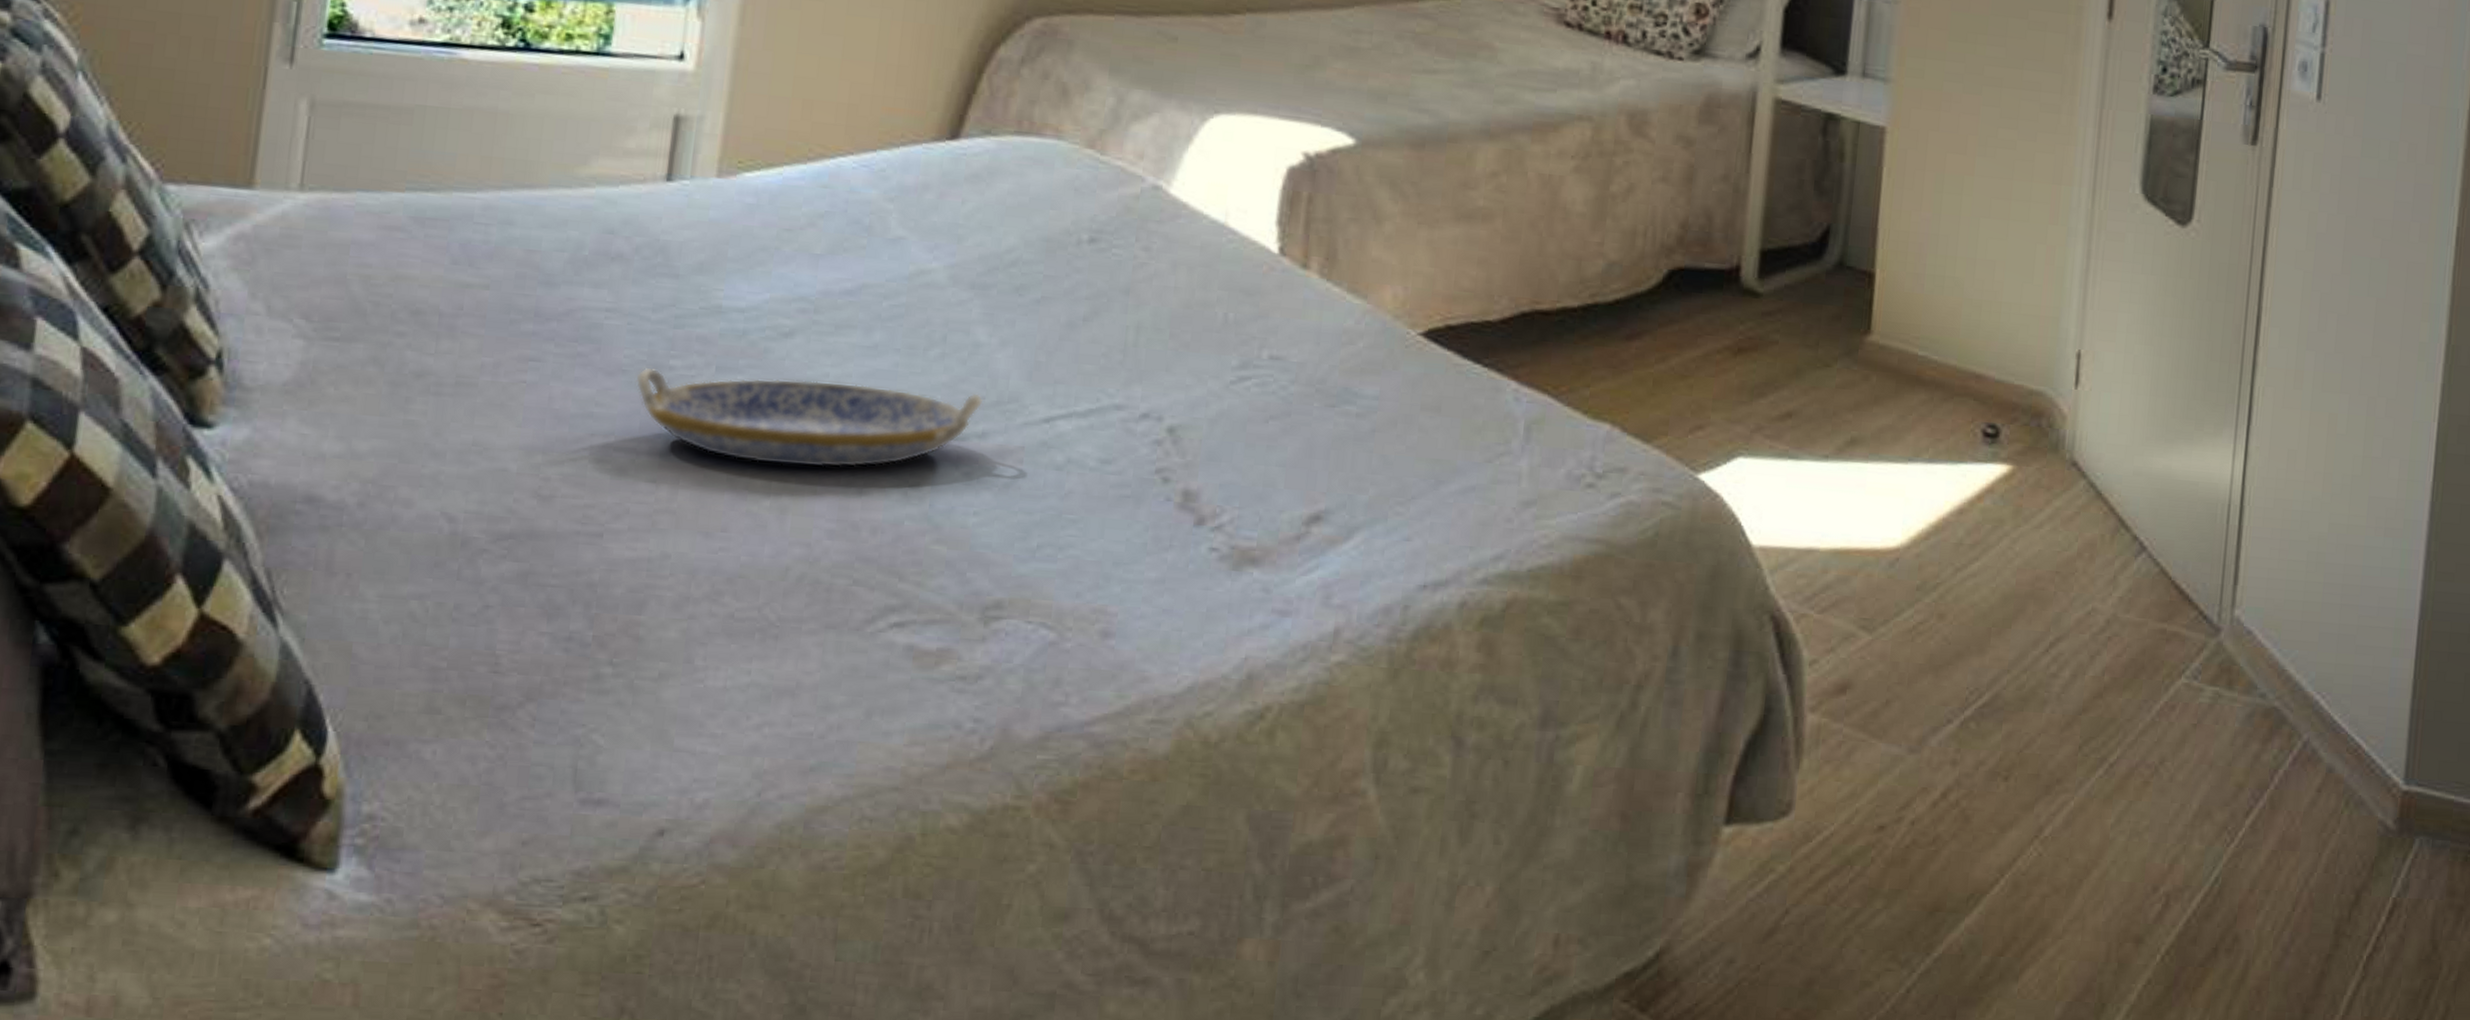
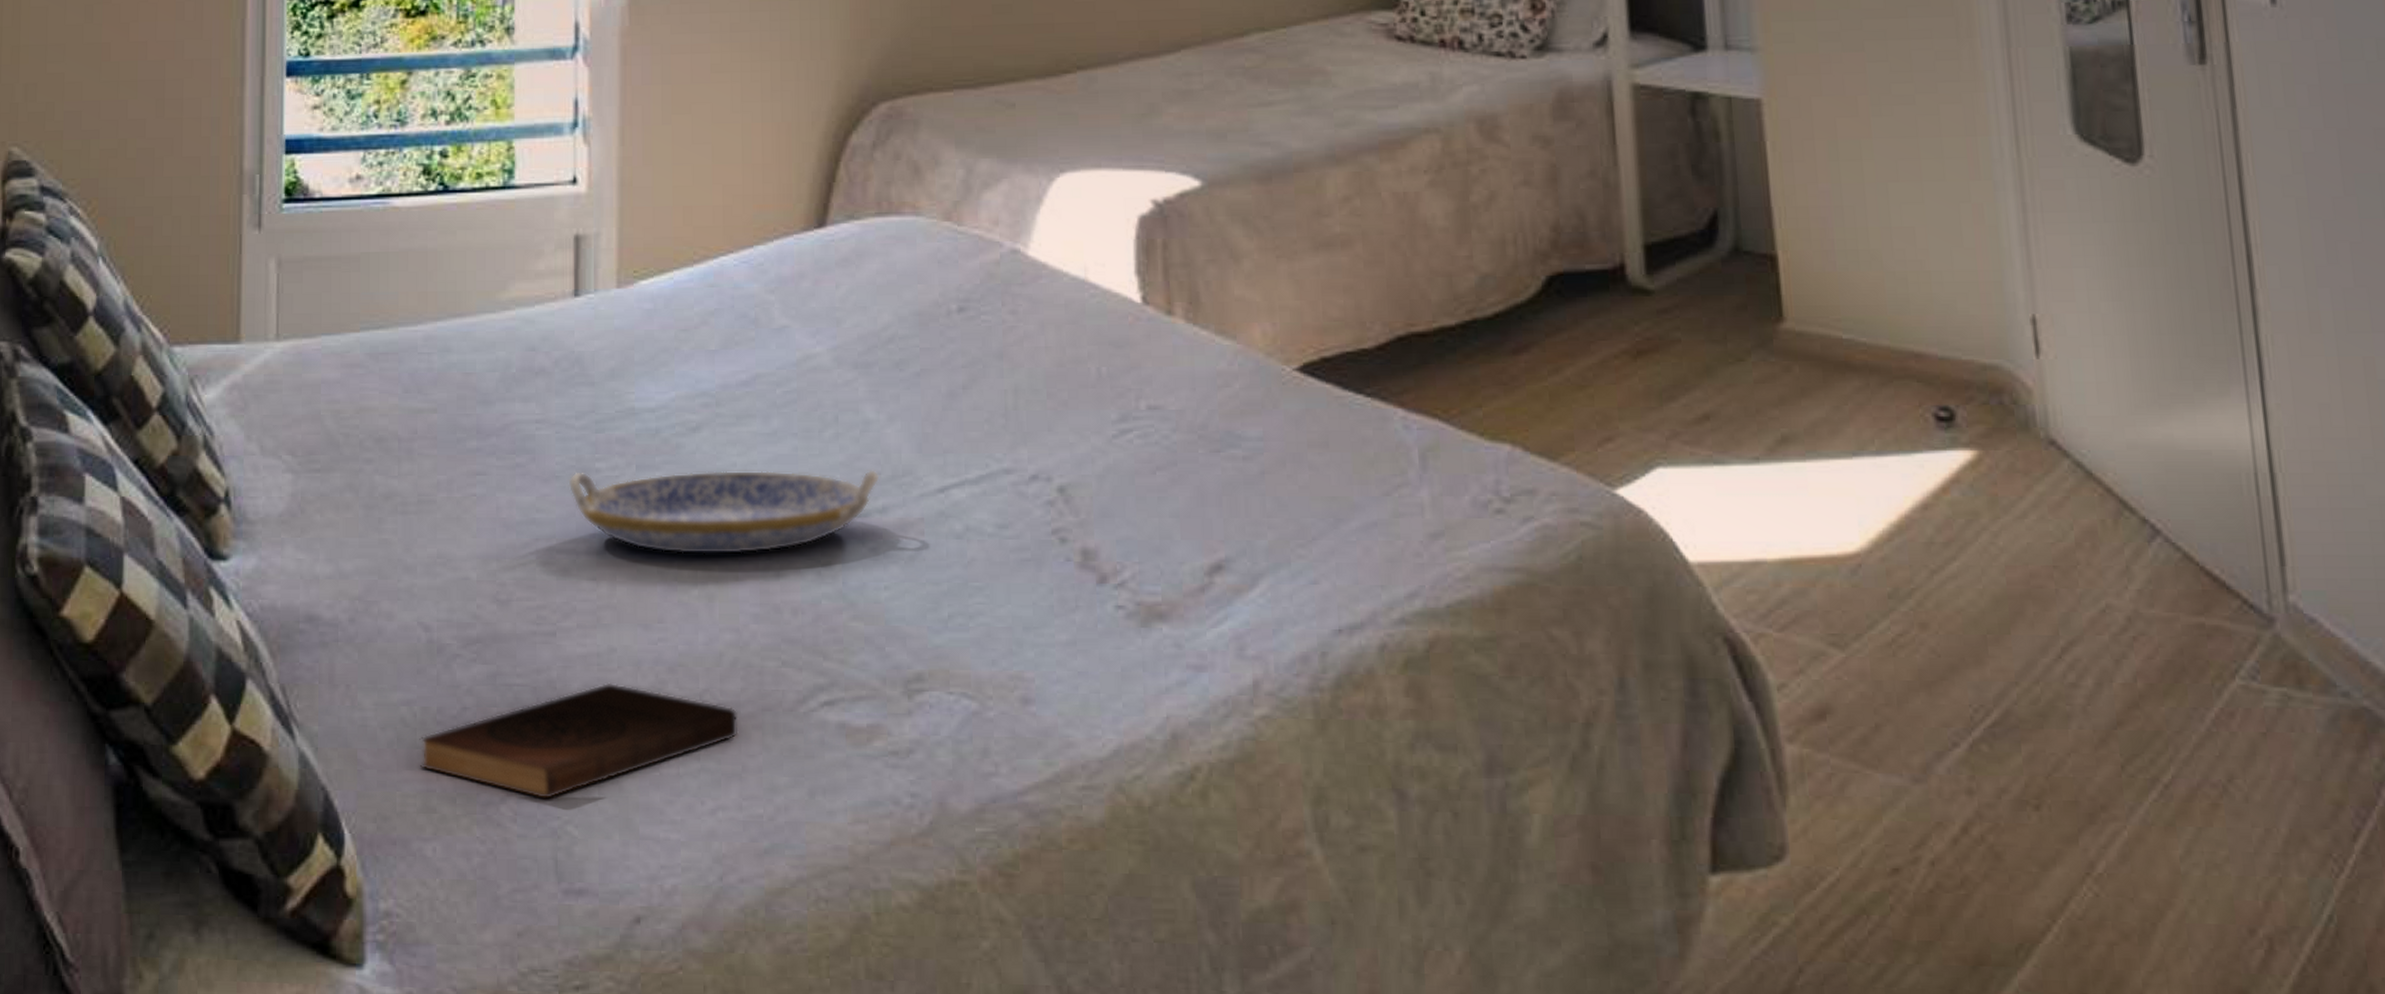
book: none [427,589,799,707] -> present [419,682,739,800]

